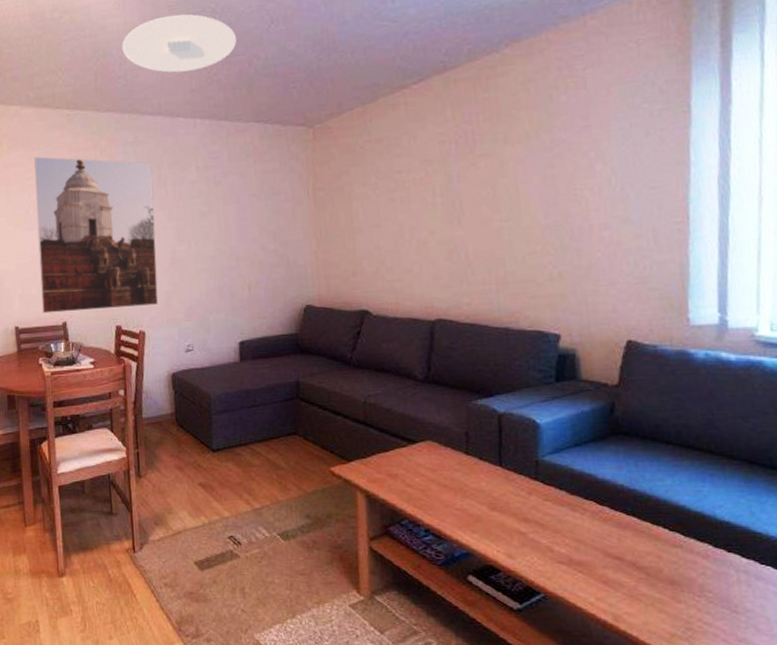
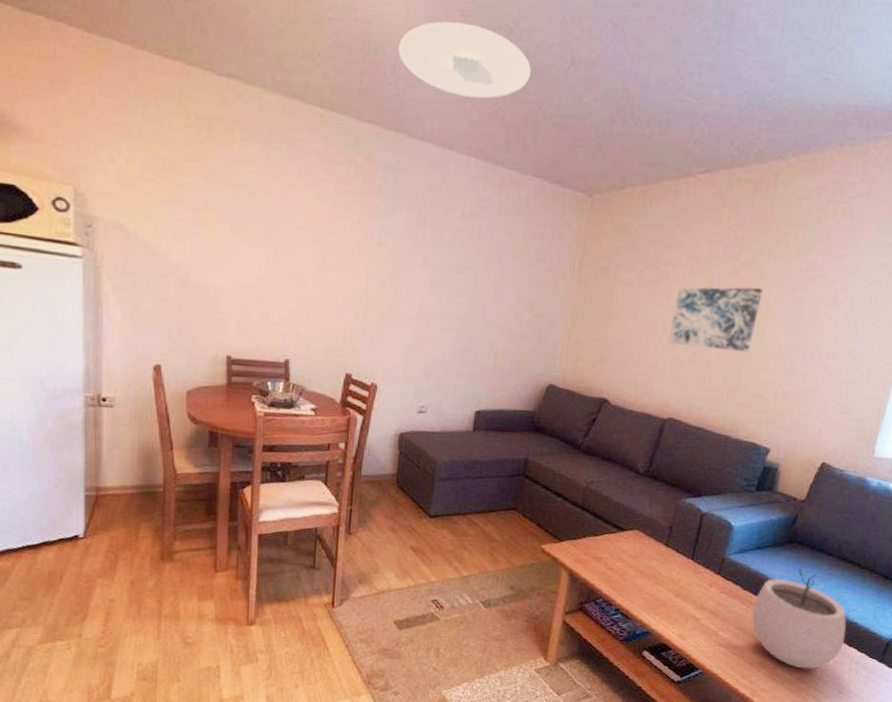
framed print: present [34,156,159,314] -> none [262,157,413,358]
wall art: none [417,174,509,246] -> present [668,287,763,353]
plant pot: none [587,463,721,585] -> present [751,568,847,669]

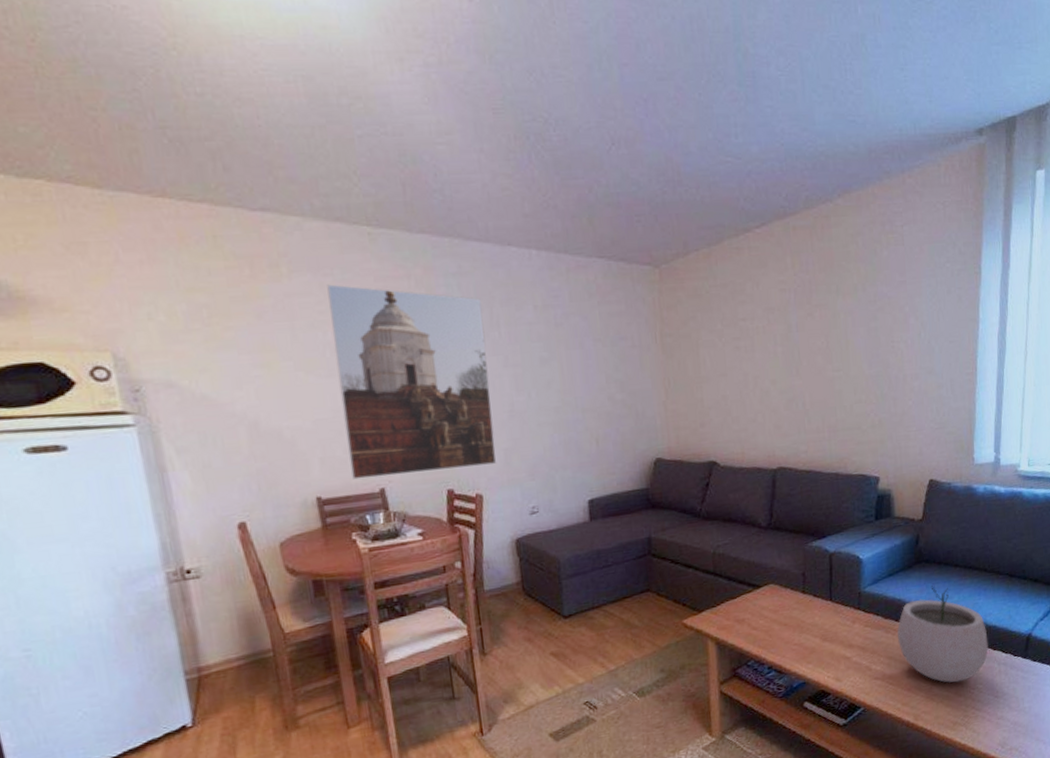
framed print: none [262,157,413,358] -> present [327,284,497,480]
ceiling light: present [398,21,532,99] -> none [435,120,575,192]
wall art: present [668,287,763,353] -> none [760,325,840,395]

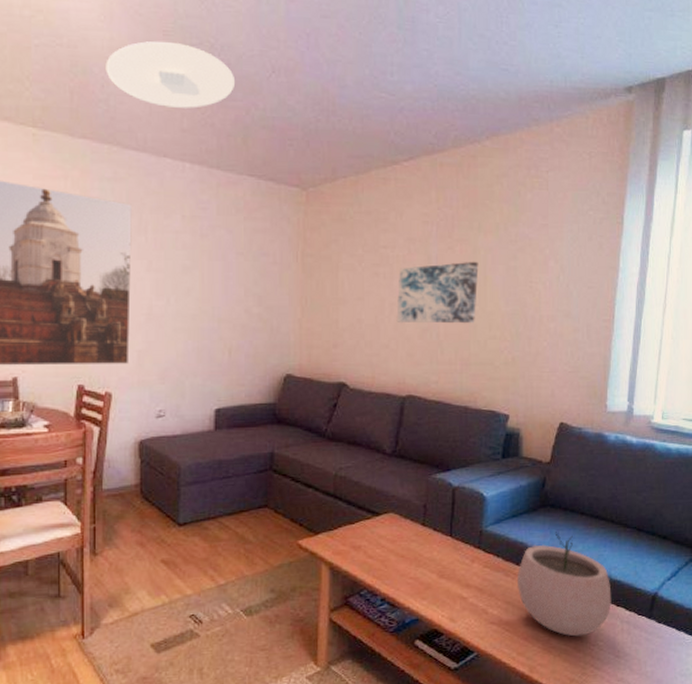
ceiling light: none [435,120,575,192] -> present [105,40,236,108]
wall art: none [760,325,840,395] -> present [396,261,479,324]

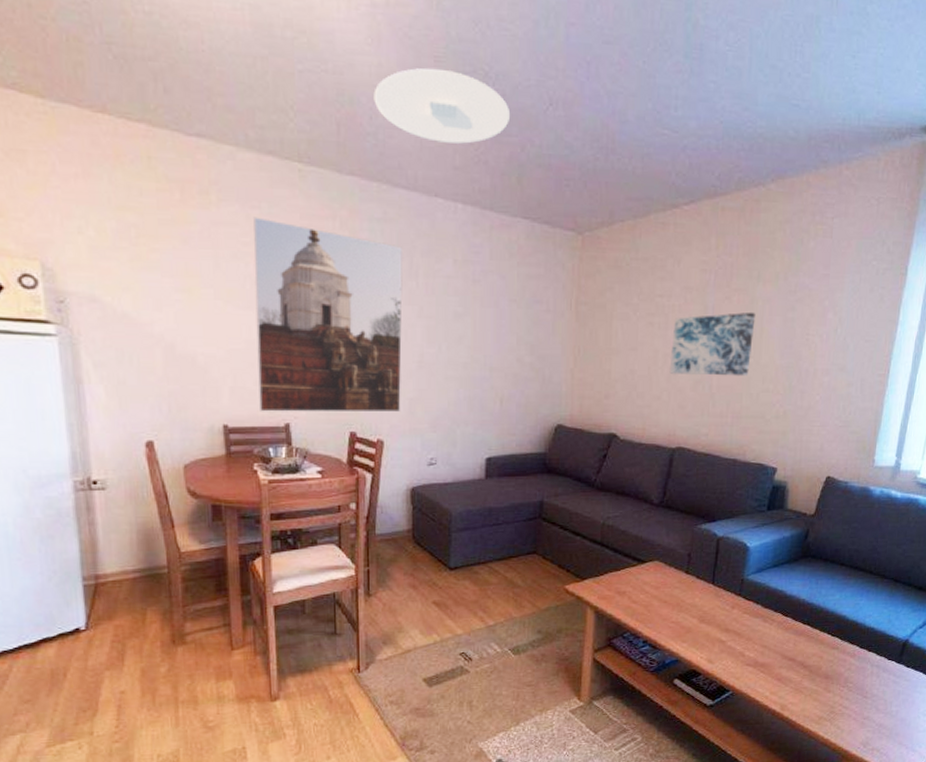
plant pot: present [518,532,612,637] -> none [774,581,865,679]

